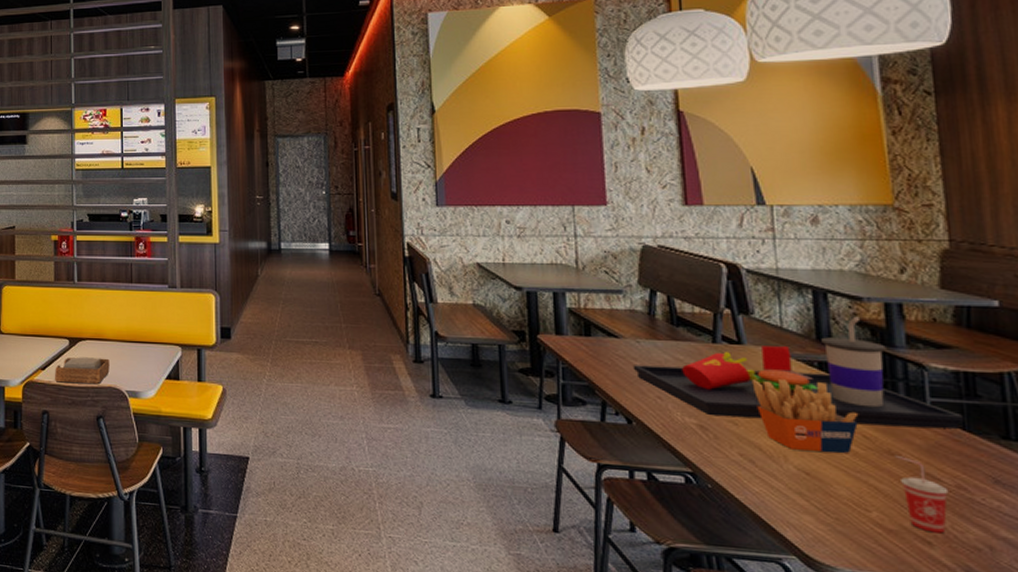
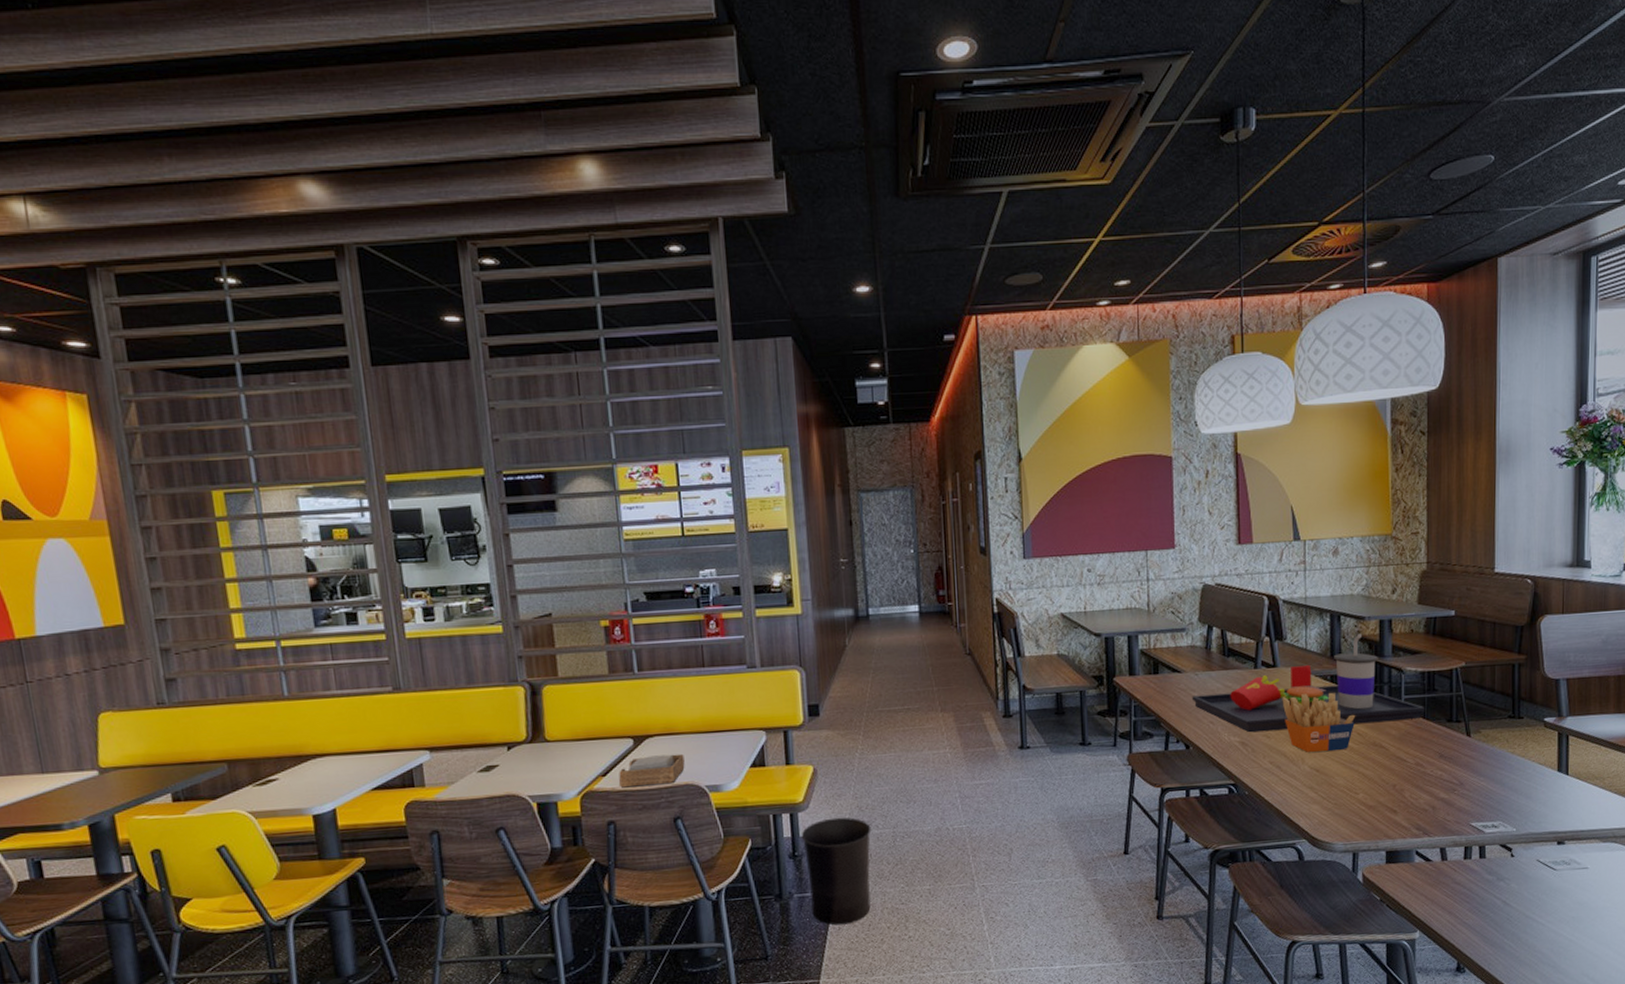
waste bin: none [208,439,276,550] -> present [801,817,872,925]
beverage cup: present [895,454,949,534] -> none [1378,745,1411,803]

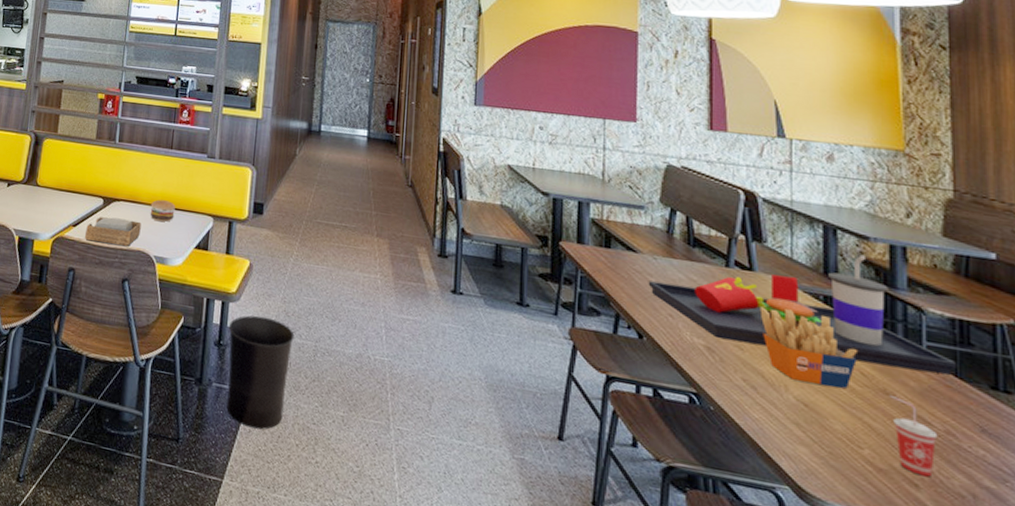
hamburger: none [691,724,721,749] -> present [150,199,176,222]
beverage cup: none [1378,745,1411,803] -> present [890,394,938,478]

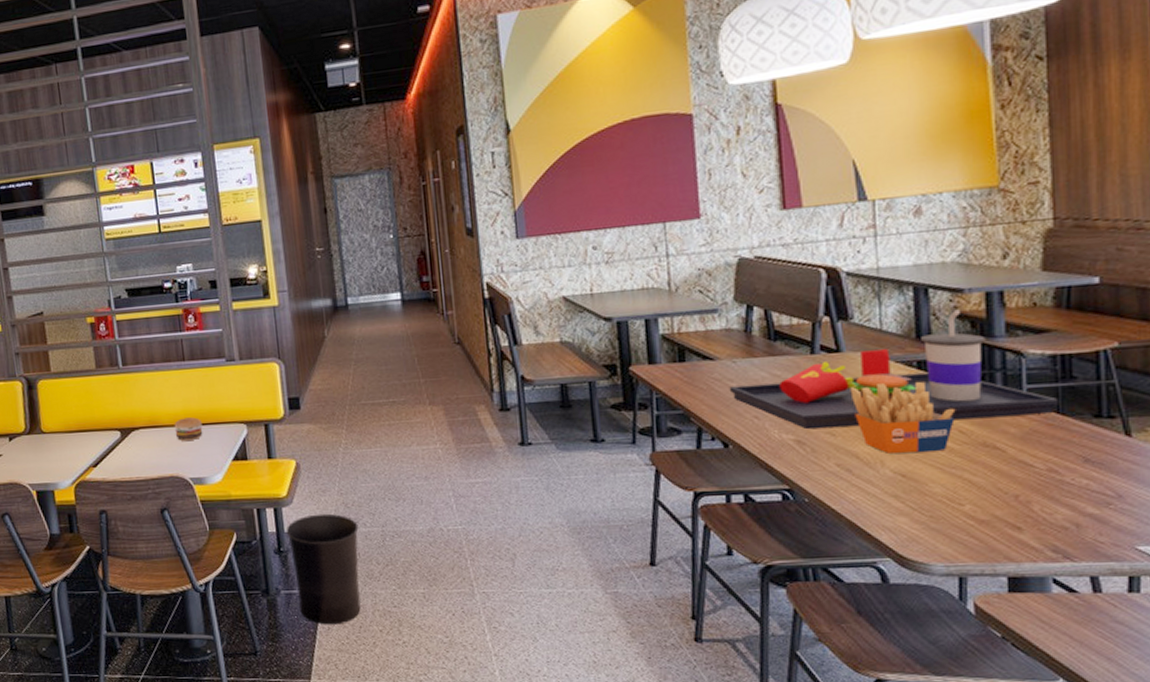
napkin holder: present [85,217,141,246] -> none [108,446,170,479]
beverage cup: present [890,394,938,478] -> none [990,446,1040,518]

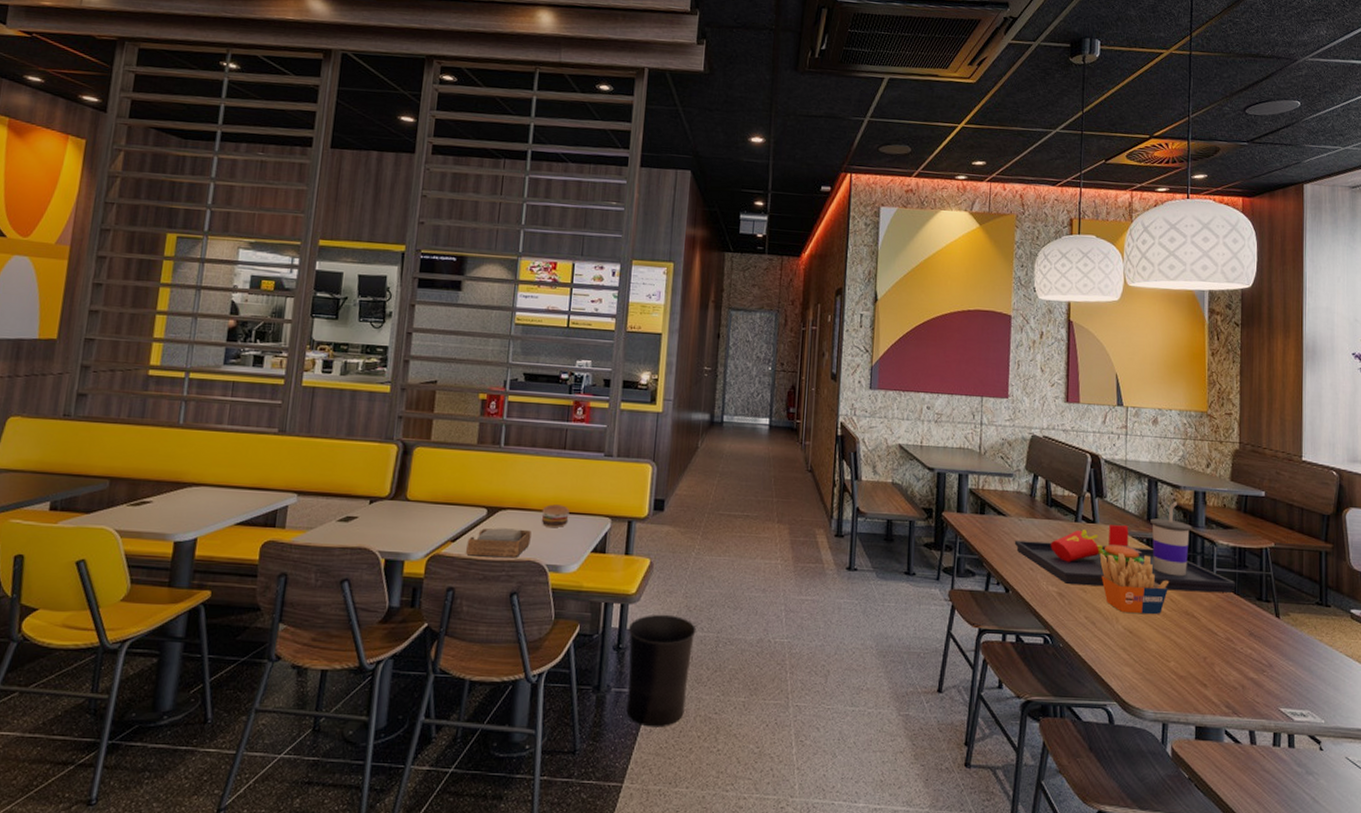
napkin holder: none [108,446,170,479] -> present [466,528,531,558]

